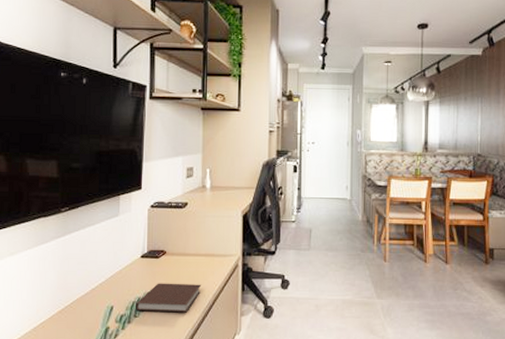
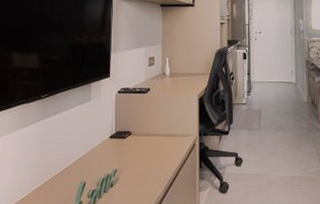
notebook: present [136,283,202,313] -> none [105,161,164,188]

